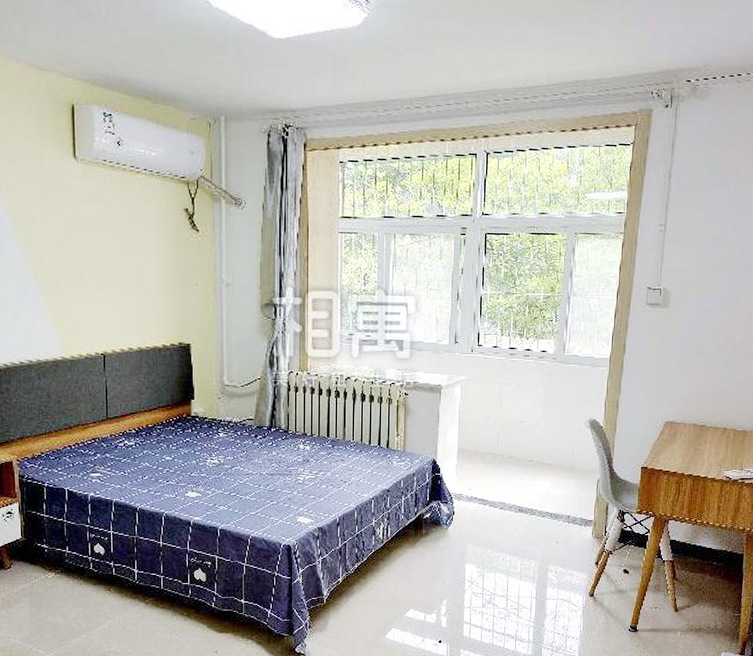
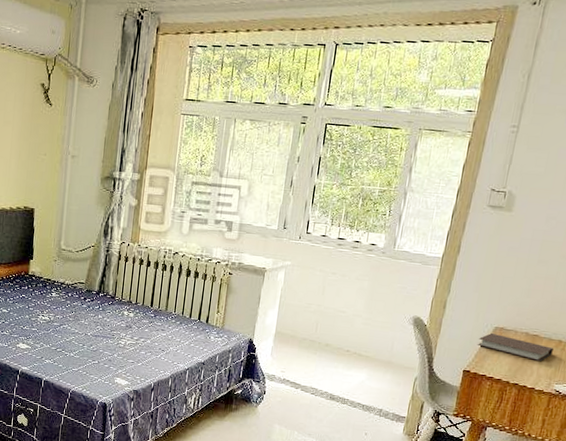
notebook: none [651,427,720,451] -> present [477,332,553,362]

